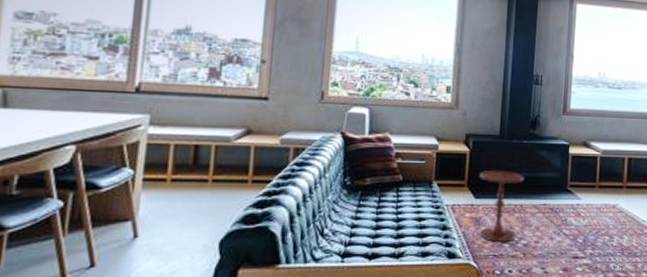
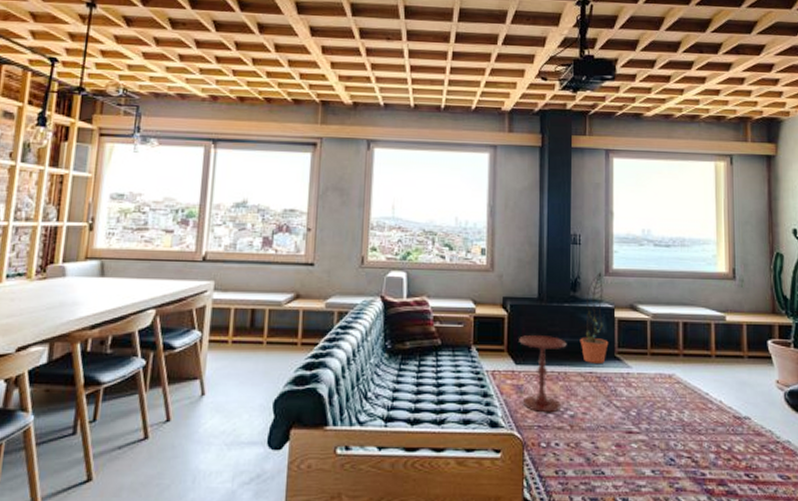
decorative plant: none [536,111,563,196] -> present [580,272,609,363]

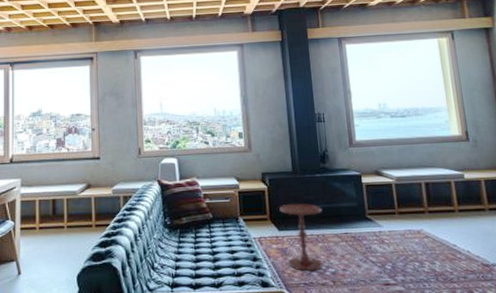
decorative plant: present [580,272,609,363] -> none [333,144,360,225]

